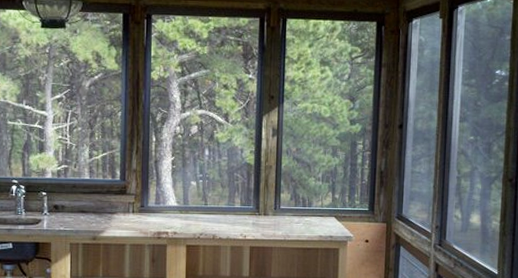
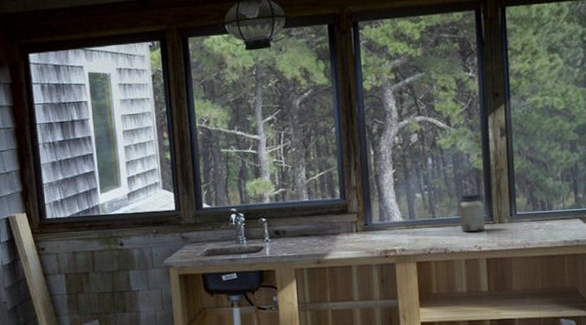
jar: none [229,186,253,221] -> present [459,193,485,232]

